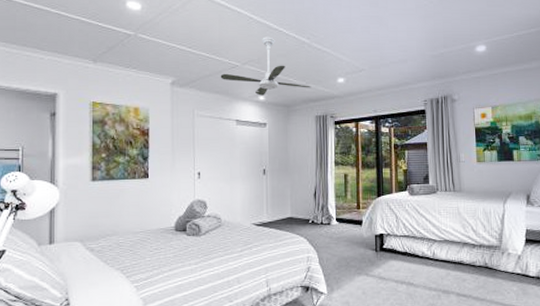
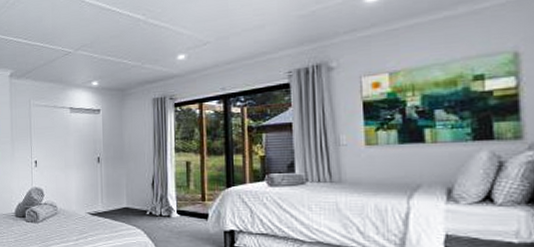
ceiling fan: present [220,37,312,96] -> none [54,18,148,81]

